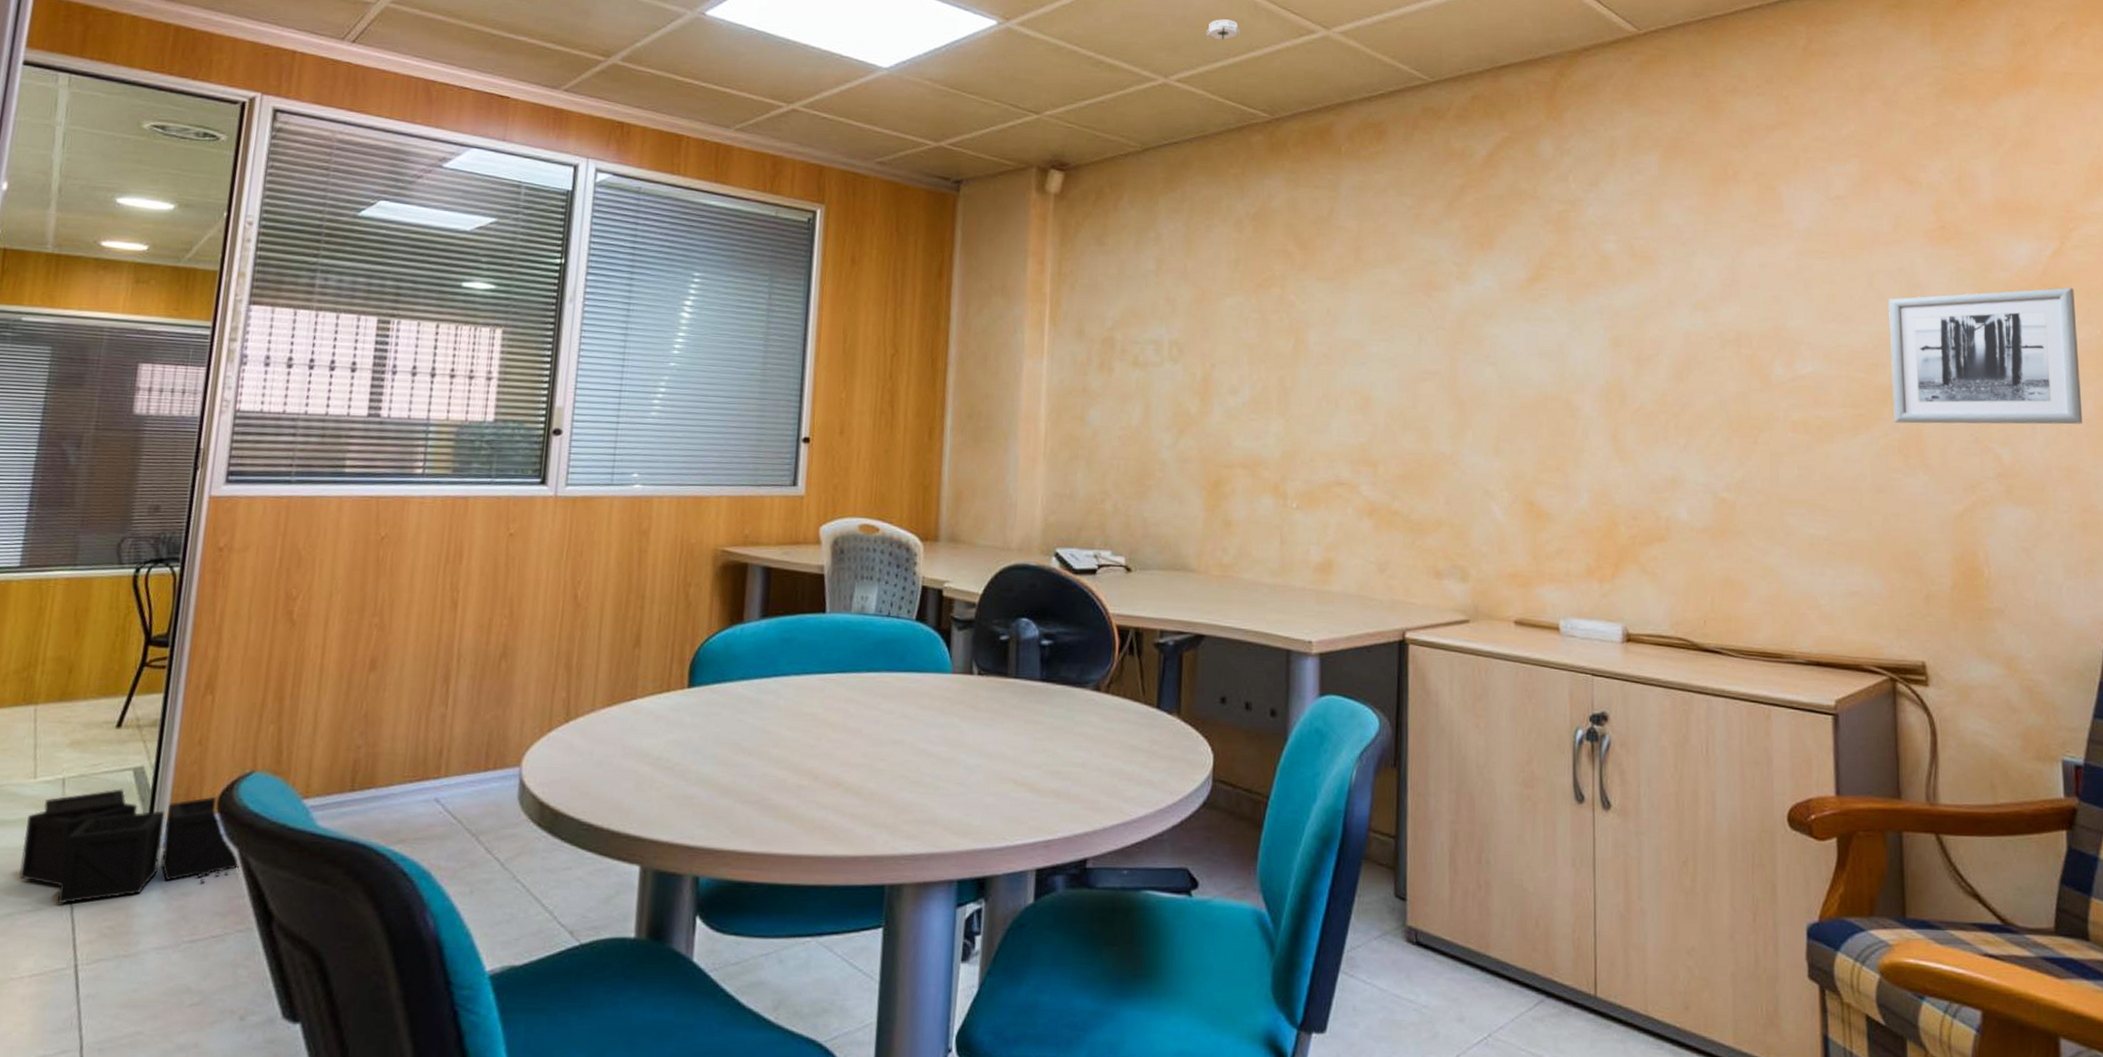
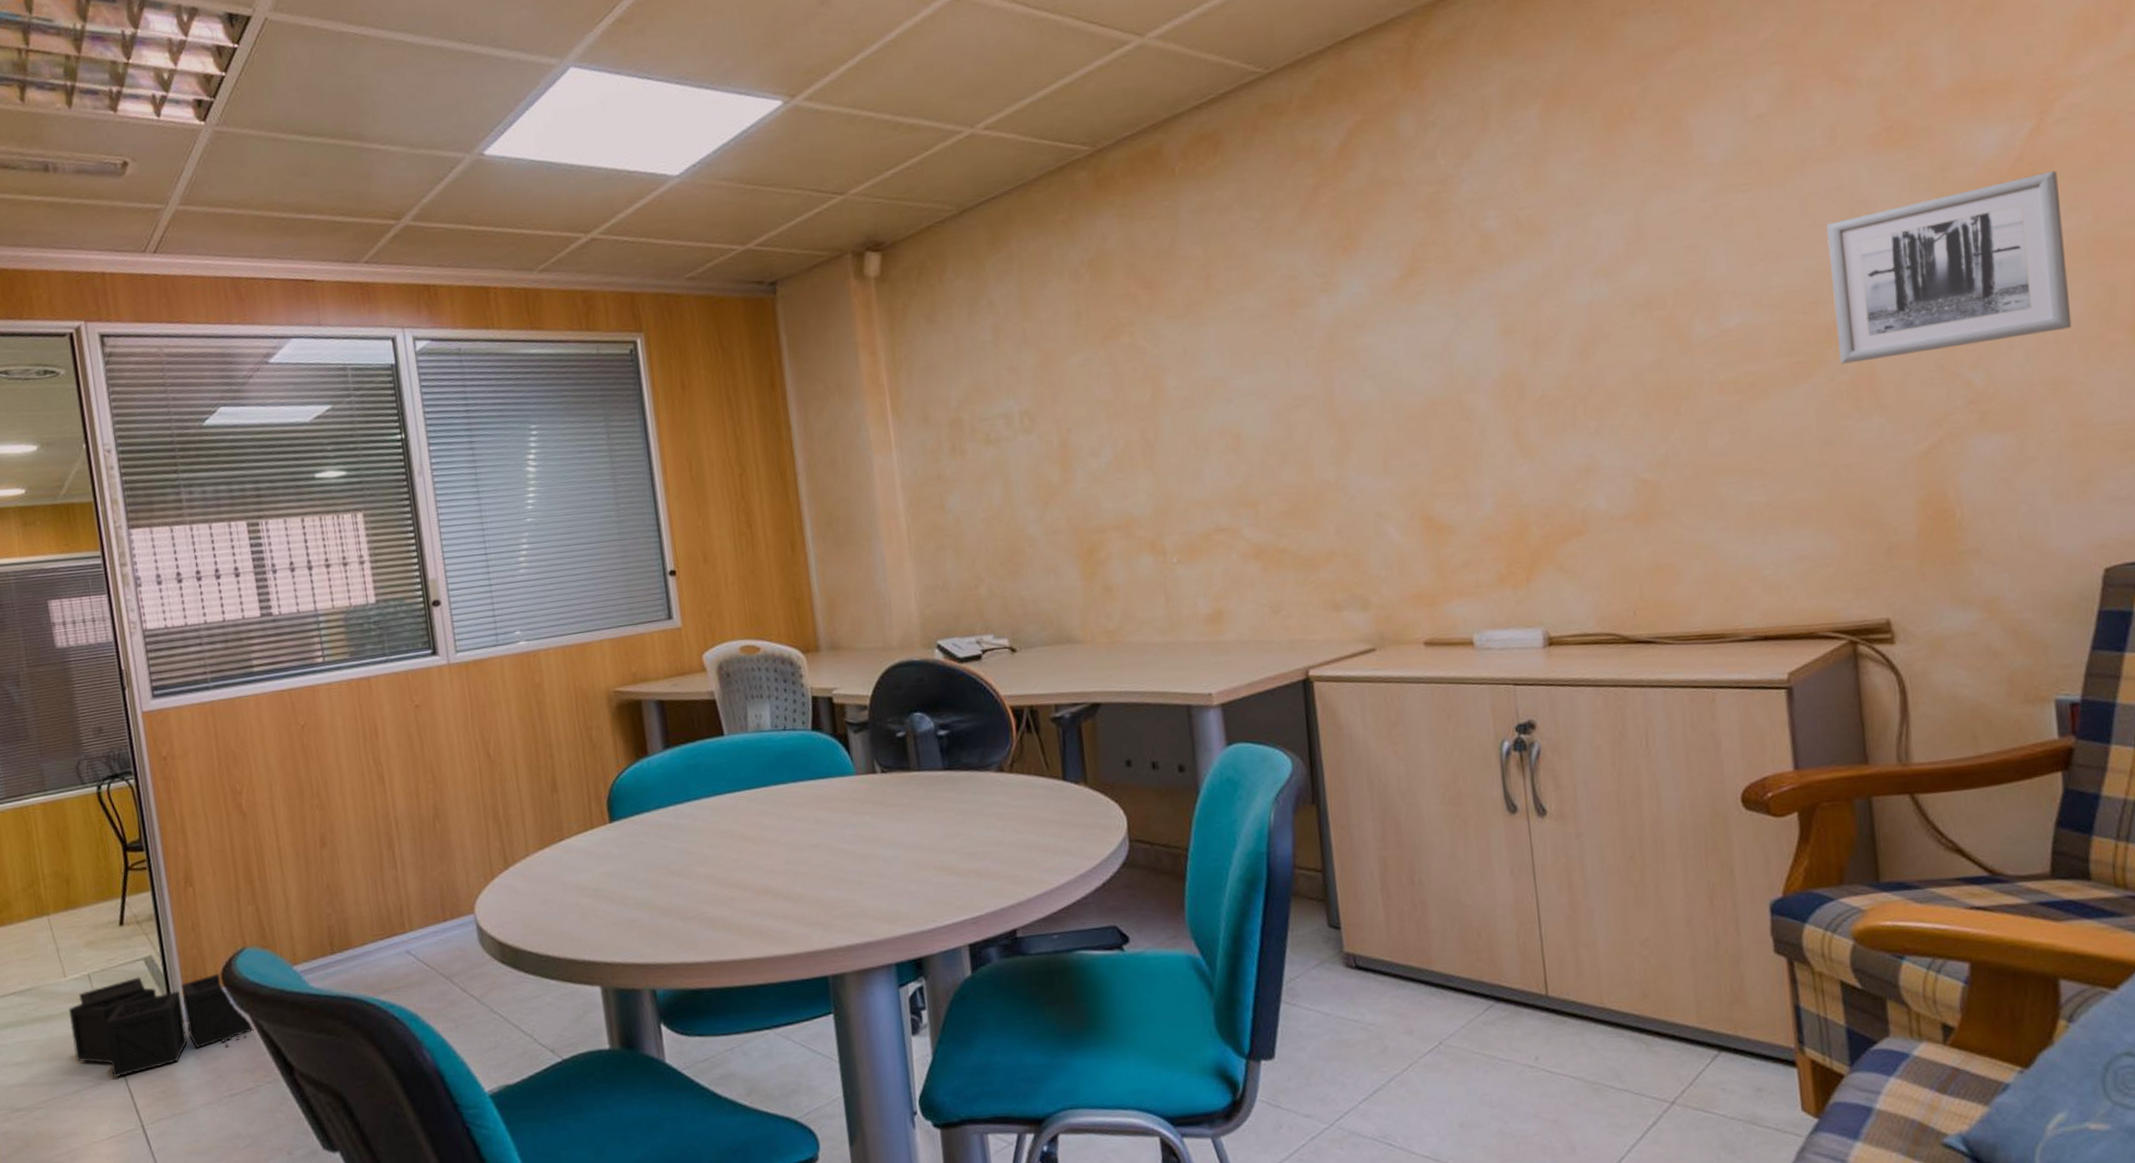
smoke detector: present [1205,19,1241,41] -> none [1007,47,1046,77]

